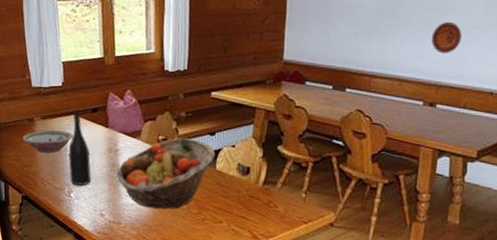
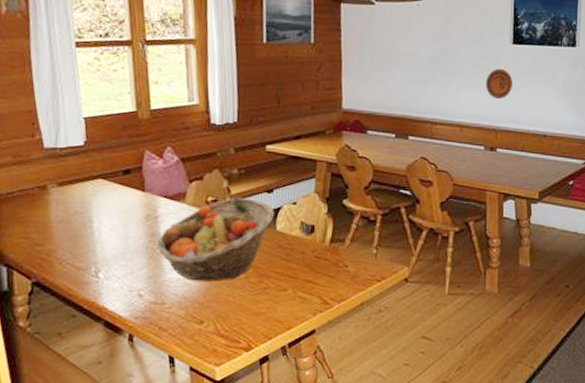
bowl: present [22,130,74,154] -> none [31,198,101,227]
wine bottle: present [68,113,91,186] -> none [94,177,125,264]

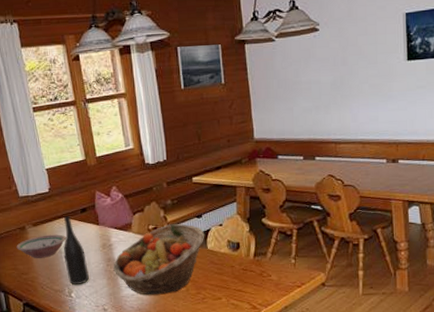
bowl: none [31,198,101,227] -> present [16,234,67,258]
wine bottle: none [94,177,125,264] -> present [63,216,89,285]
decorative plate: present [485,68,513,100] -> none [383,85,409,115]

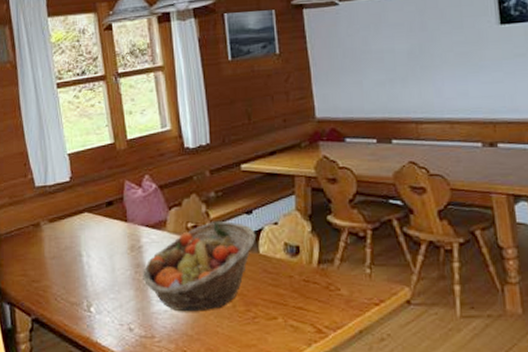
bowl: present [16,234,67,258] -> none [28,233,88,262]
wine bottle: present [63,216,89,285] -> none [83,210,113,297]

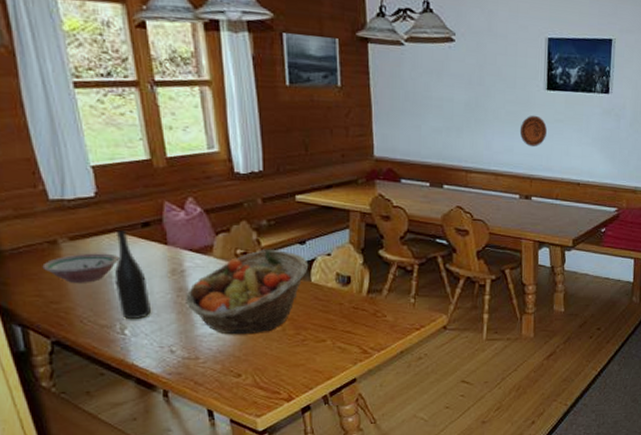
bowl: none [28,233,88,262] -> present [42,253,120,283]
wine bottle: none [83,210,113,297] -> present [114,230,151,320]
decorative plate: none [473,53,507,88] -> present [519,115,547,147]

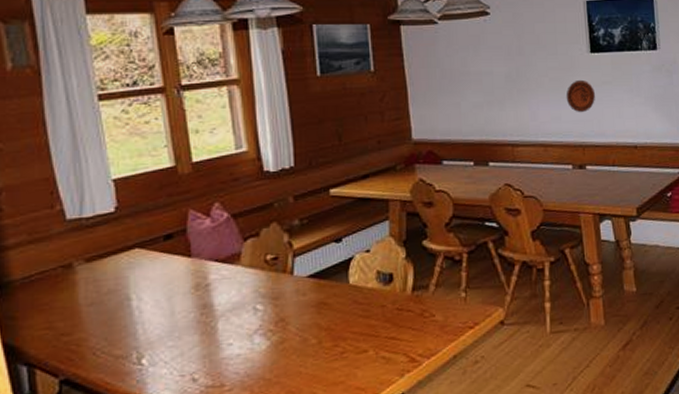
bowl: present [42,253,120,283] -> none [55,272,139,310]
wine bottle: present [114,230,151,320] -> none [132,245,171,347]
fruit basket: present [186,250,309,335] -> none [210,251,346,354]

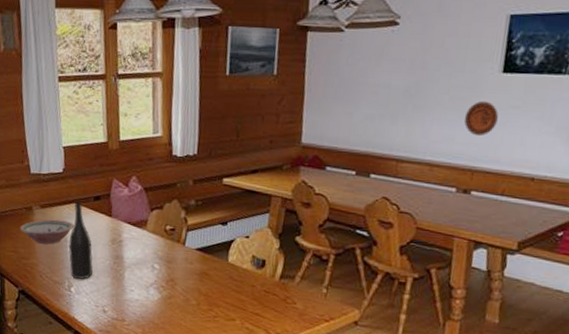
bowl: none [55,272,139,310] -> present [20,219,75,245]
wine bottle: none [132,245,171,347] -> present [68,202,93,280]

